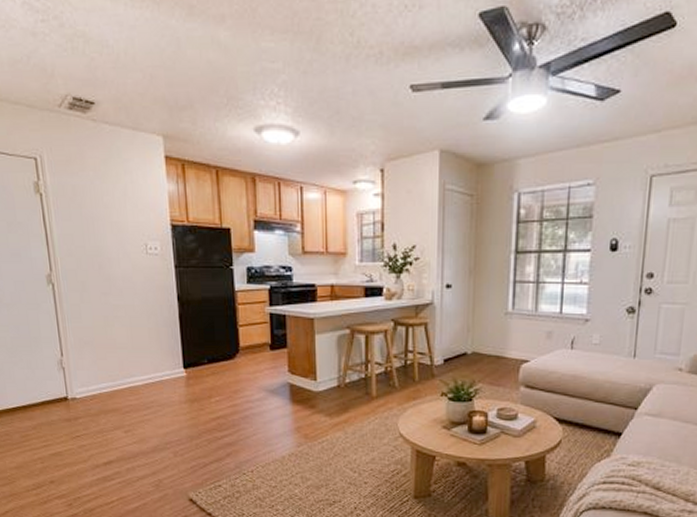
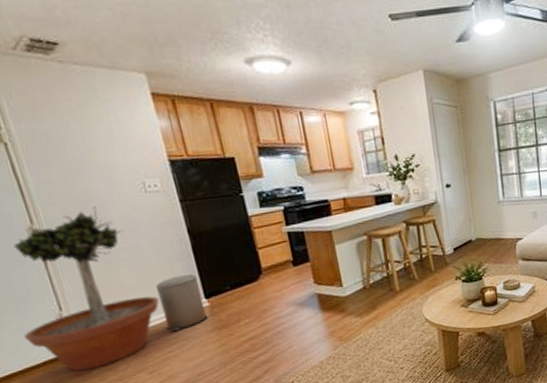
potted tree: none [30,262,144,418] -> present [13,206,160,372]
pedal bin: none [142,340,182,396] -> present [156,273,207,332]

